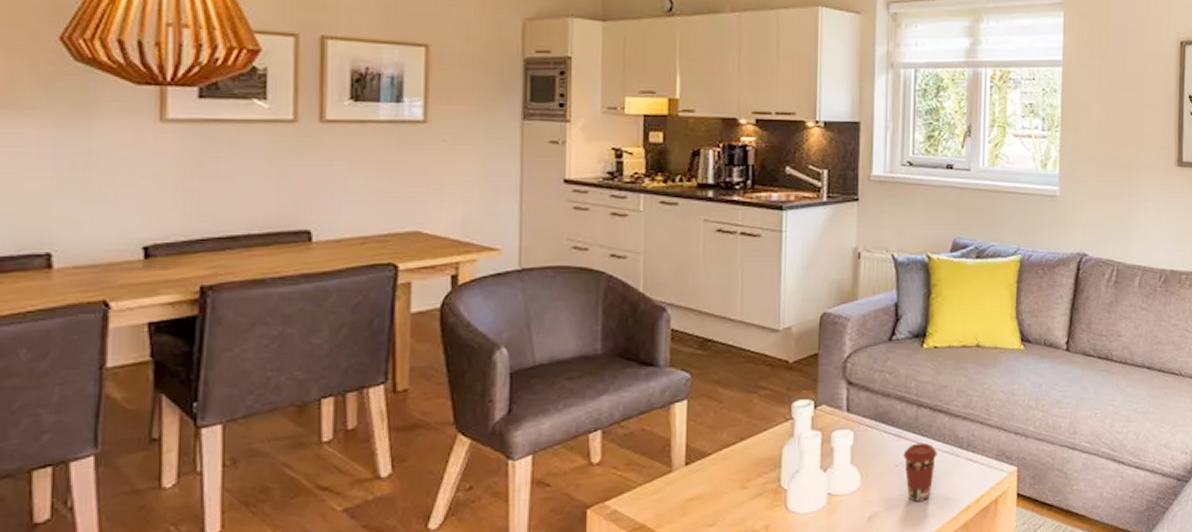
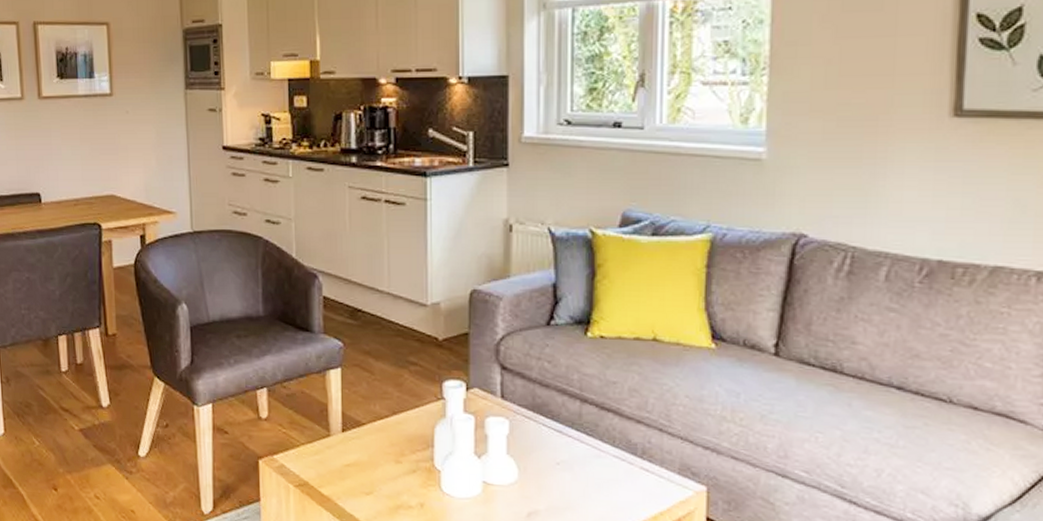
coffee cup: present [903,443,937,502] -> none [565,442,606,507]

